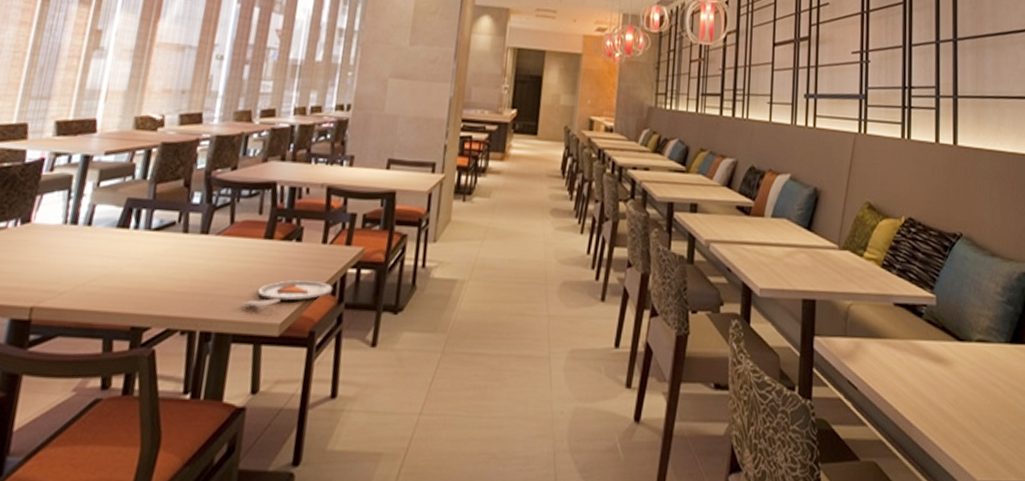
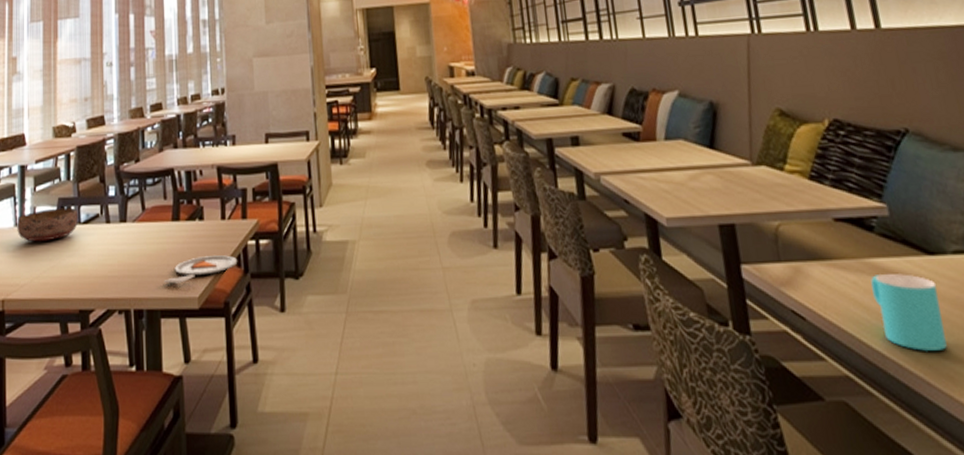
bowl: none [65,208,150,245] -> present [17,207,79,242]
cup: none [912,355,960,422] -> present [871,274,947,351]

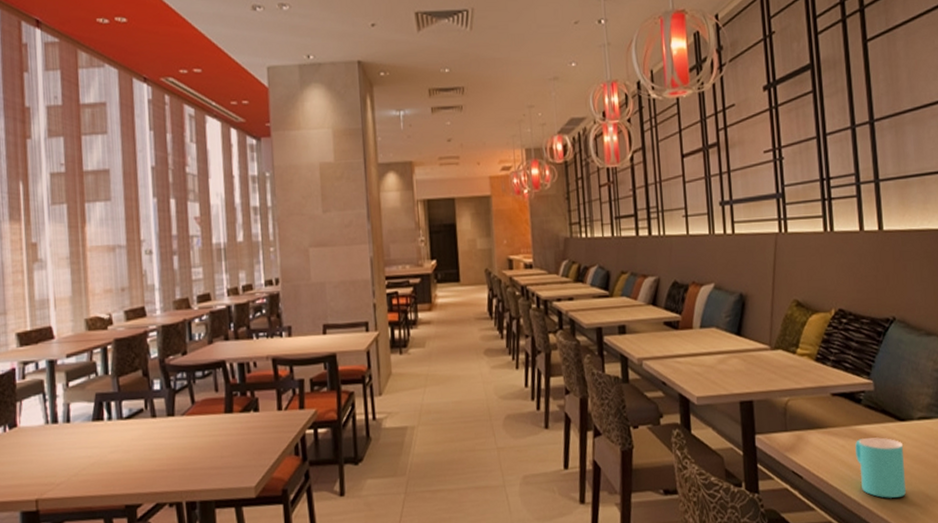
bowl: present [17,207,79,242] -> none [48,402,120,439]
dinner plate: present [164,255,238,284] -> none [217,445,296,475]

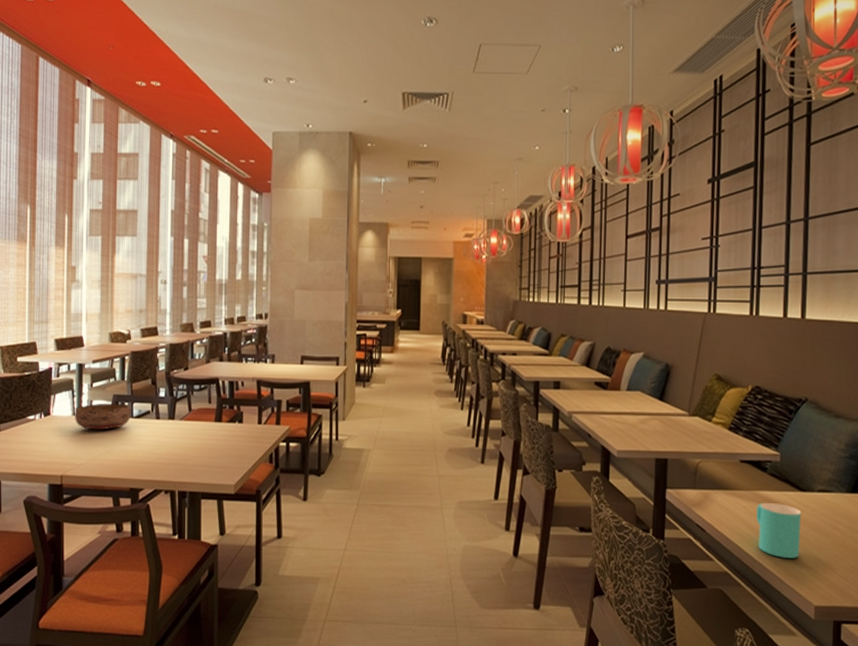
bowl: none [48,402,120,439] -> present [75,403,132,430]

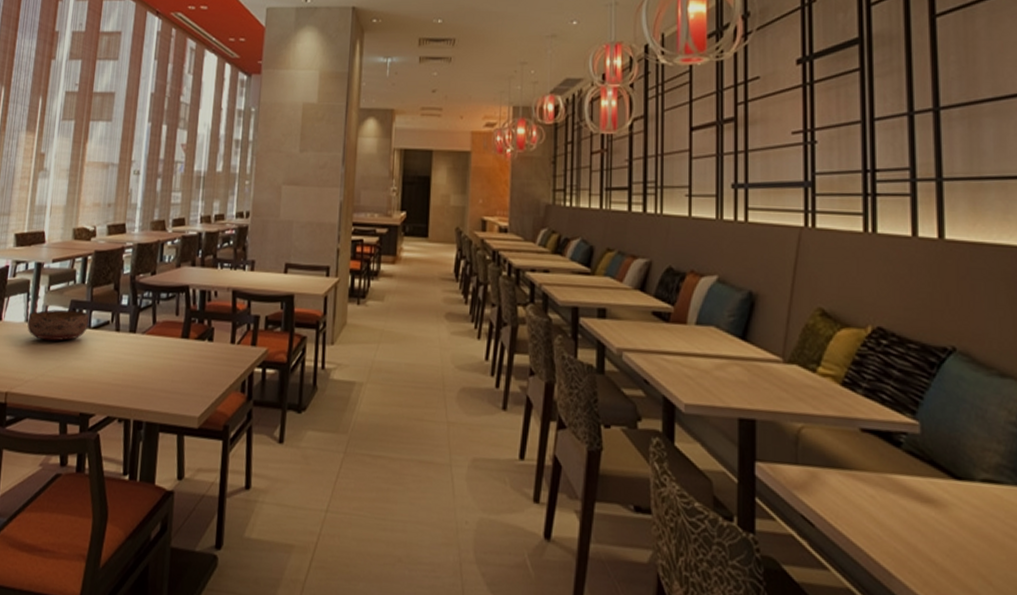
cup: present [756,503,802,558] -> none [889,492,959,578]

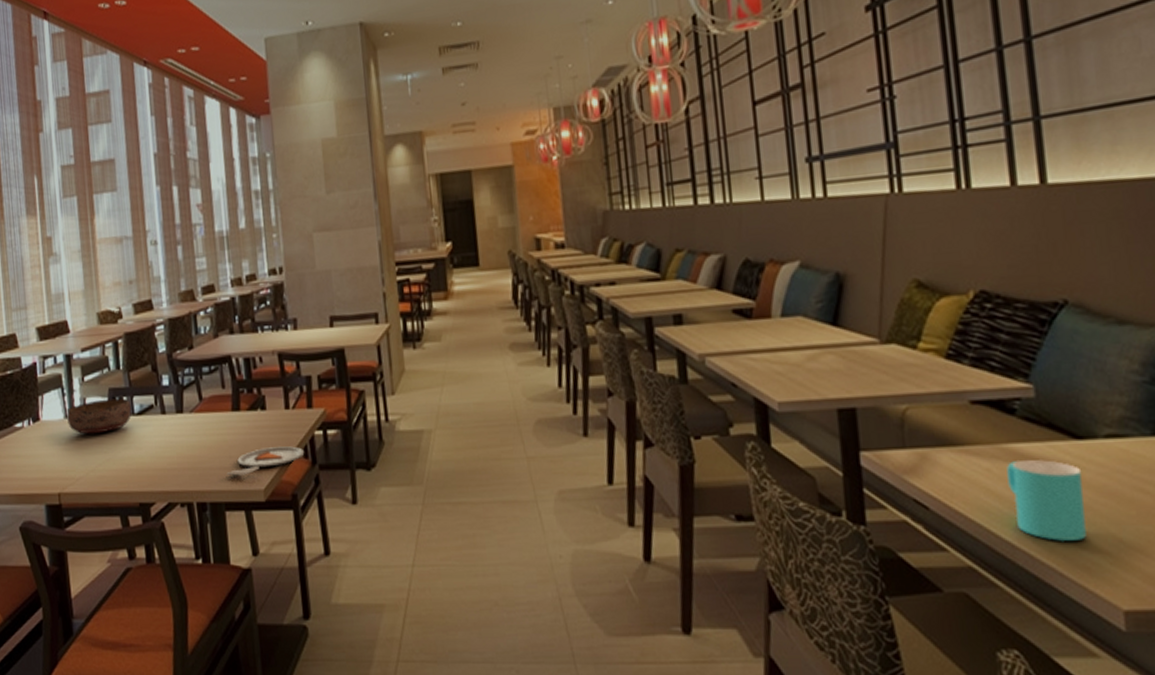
dinner plate: none [166,377,242,401] -> present [227,446,305,476]
cup: none [889,492,959,578] -> present [1007,460,1086,541]

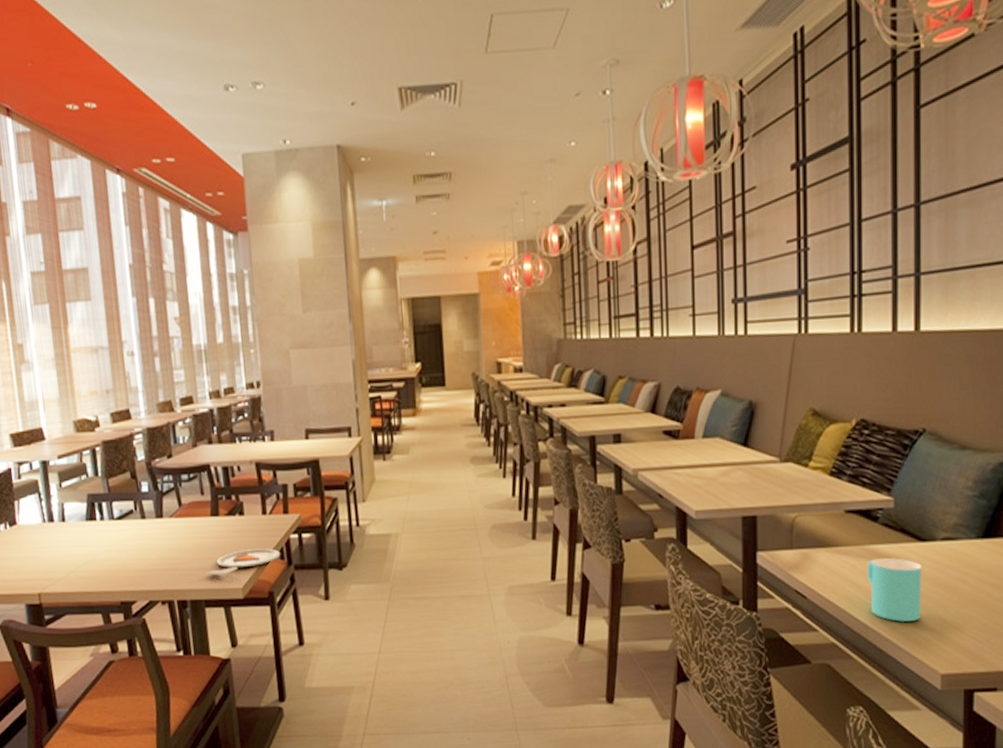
bowl: present [67,398,132,434] -> none [44,503,111,538]

